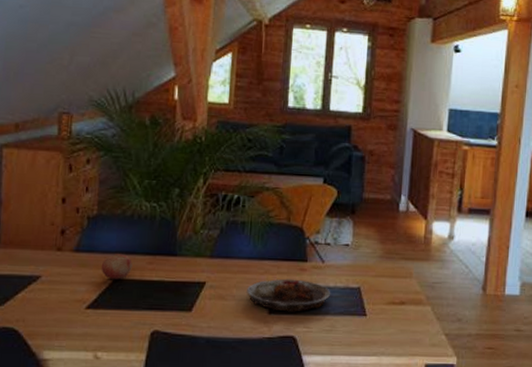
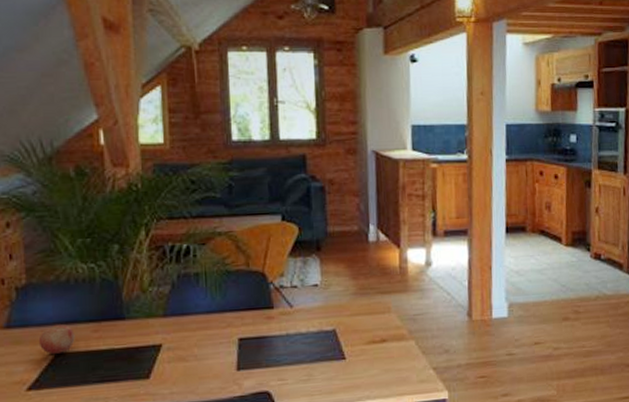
plate: present [247,279,331,312] -> none [210,329,304,366]

